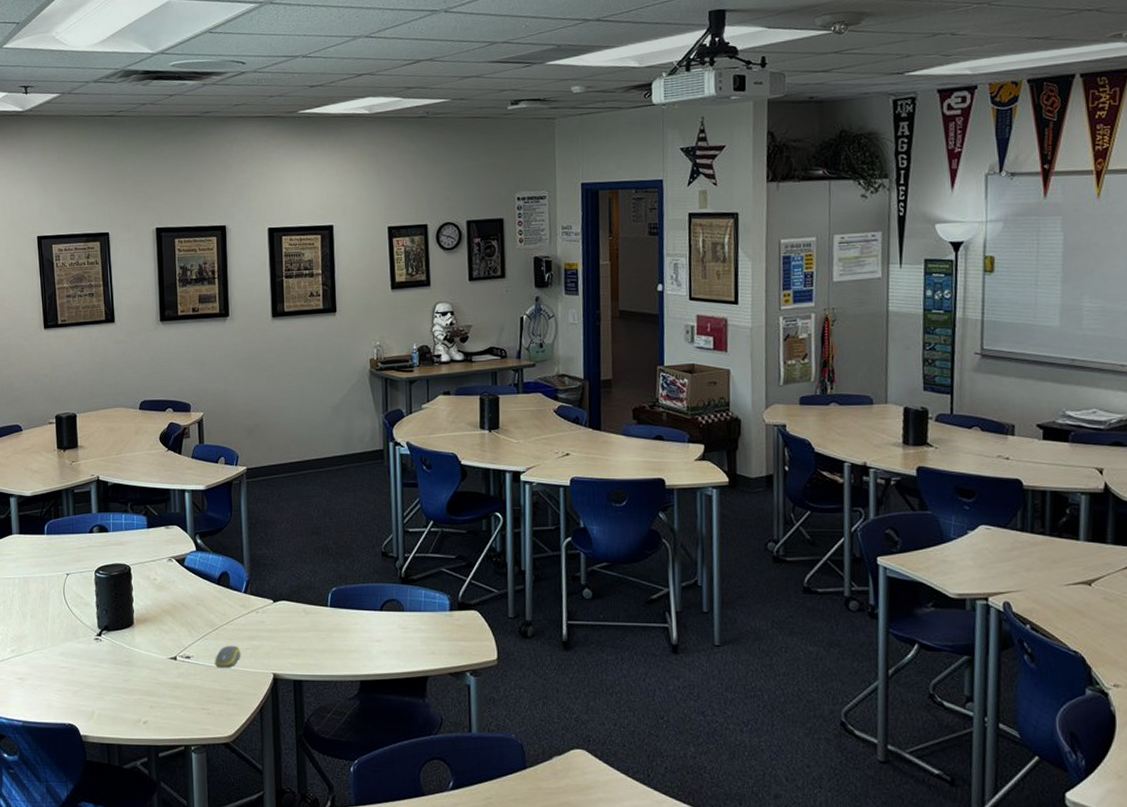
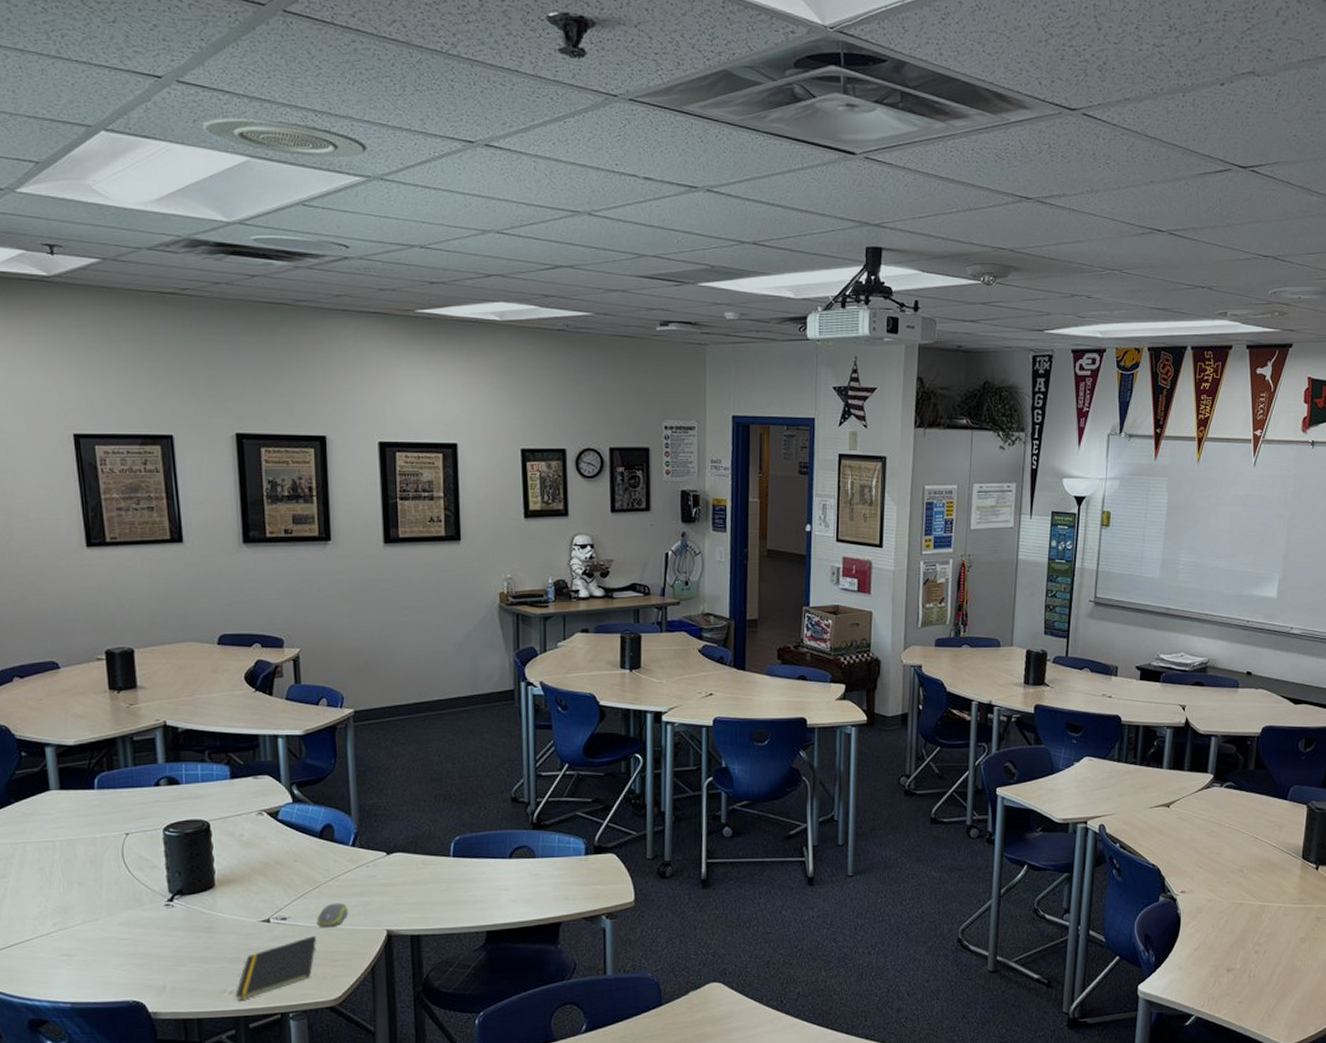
notepad: none [149,675,214,731] -> present [236,936,317,1001]

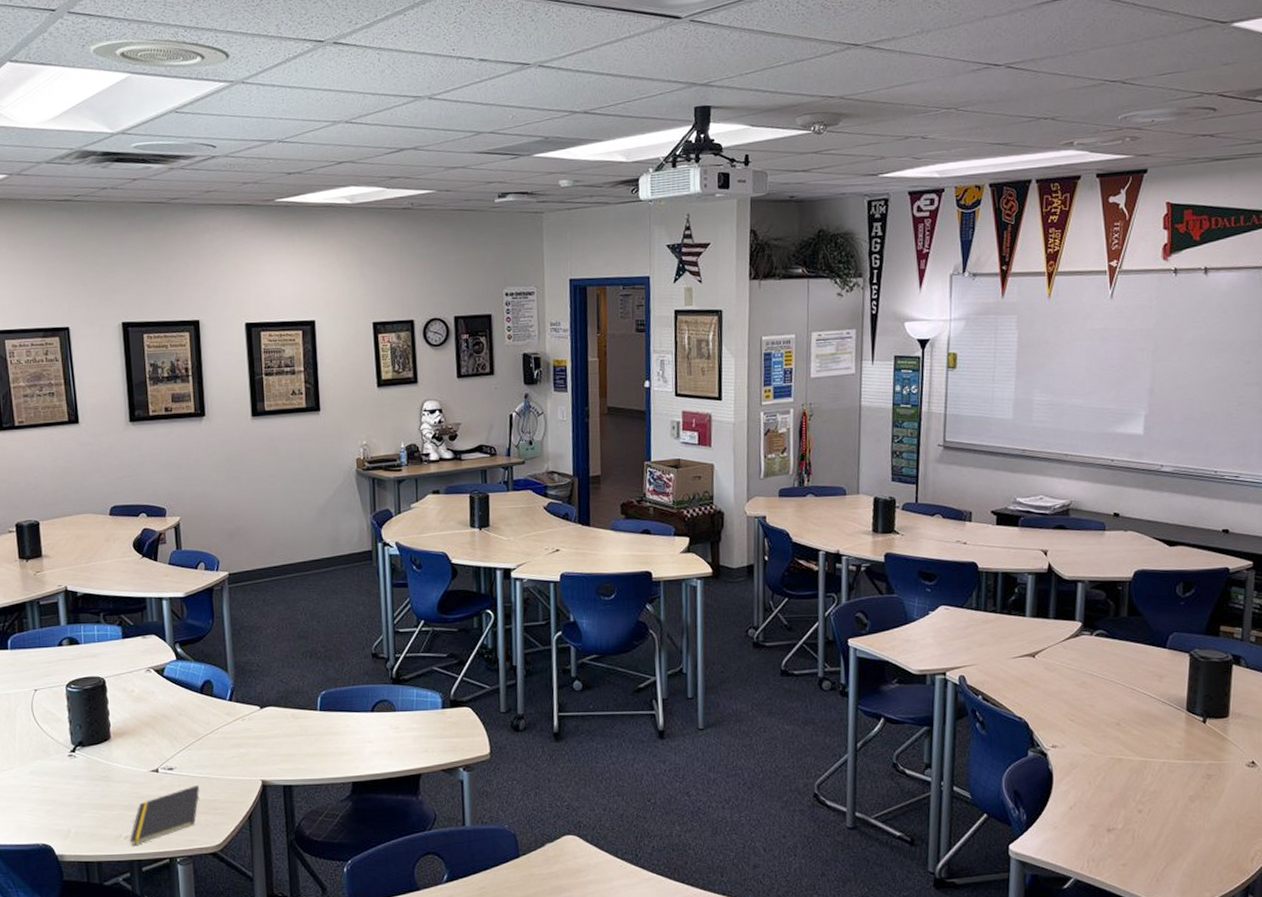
computer mouse: present [316,903,349,928] -> none [199,754,228,778]

